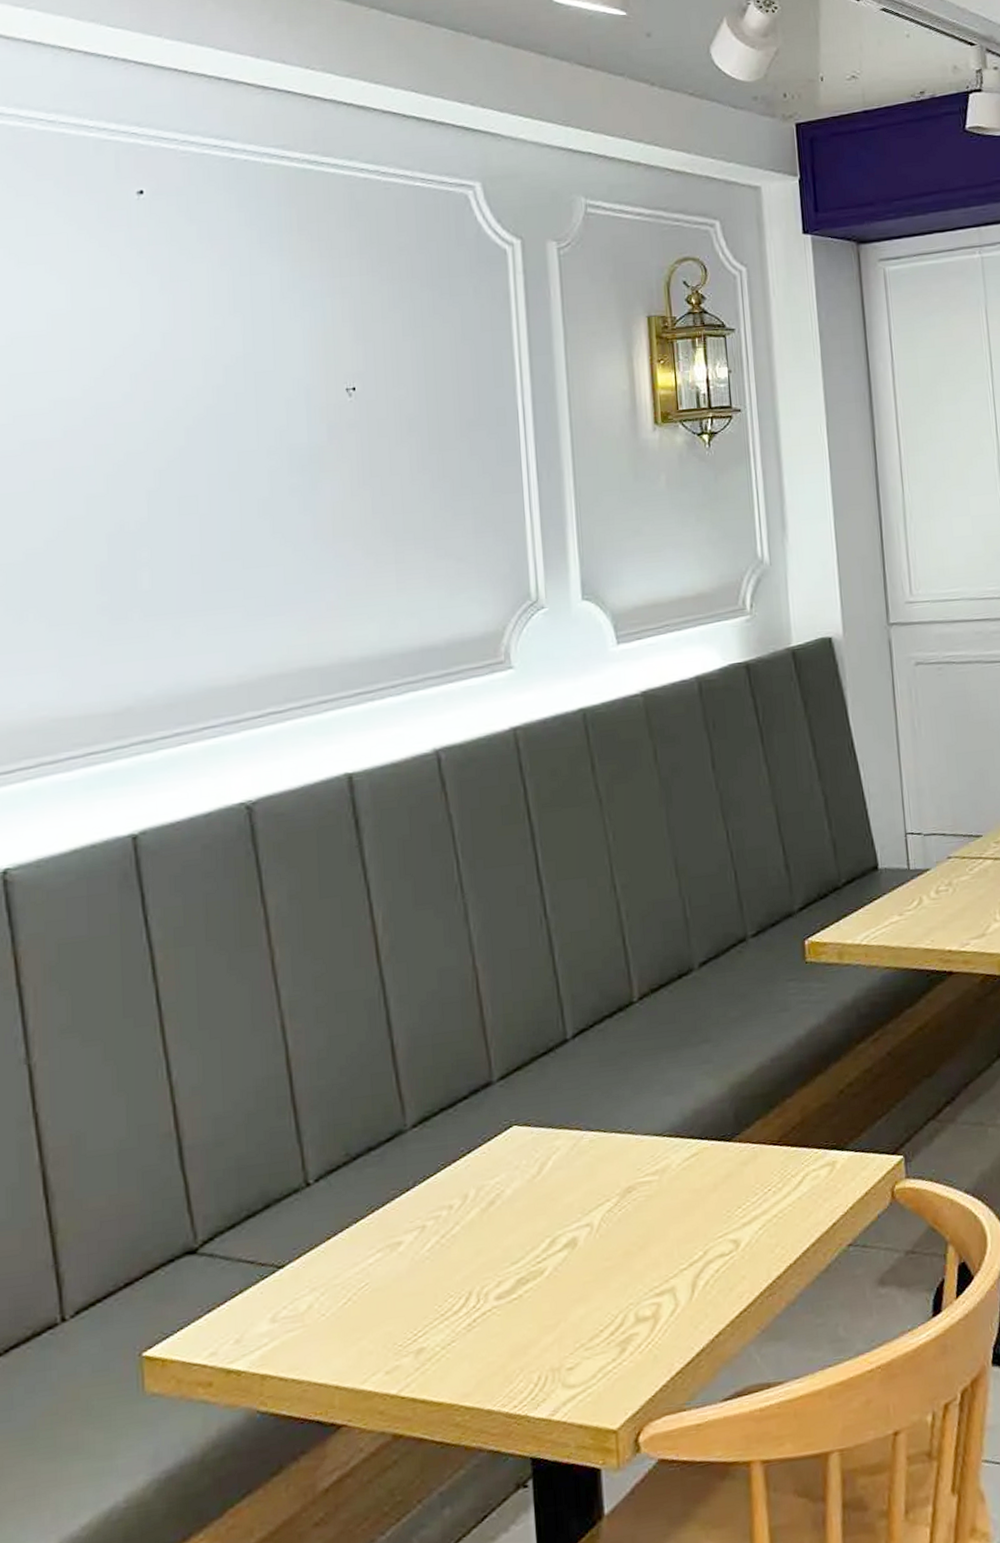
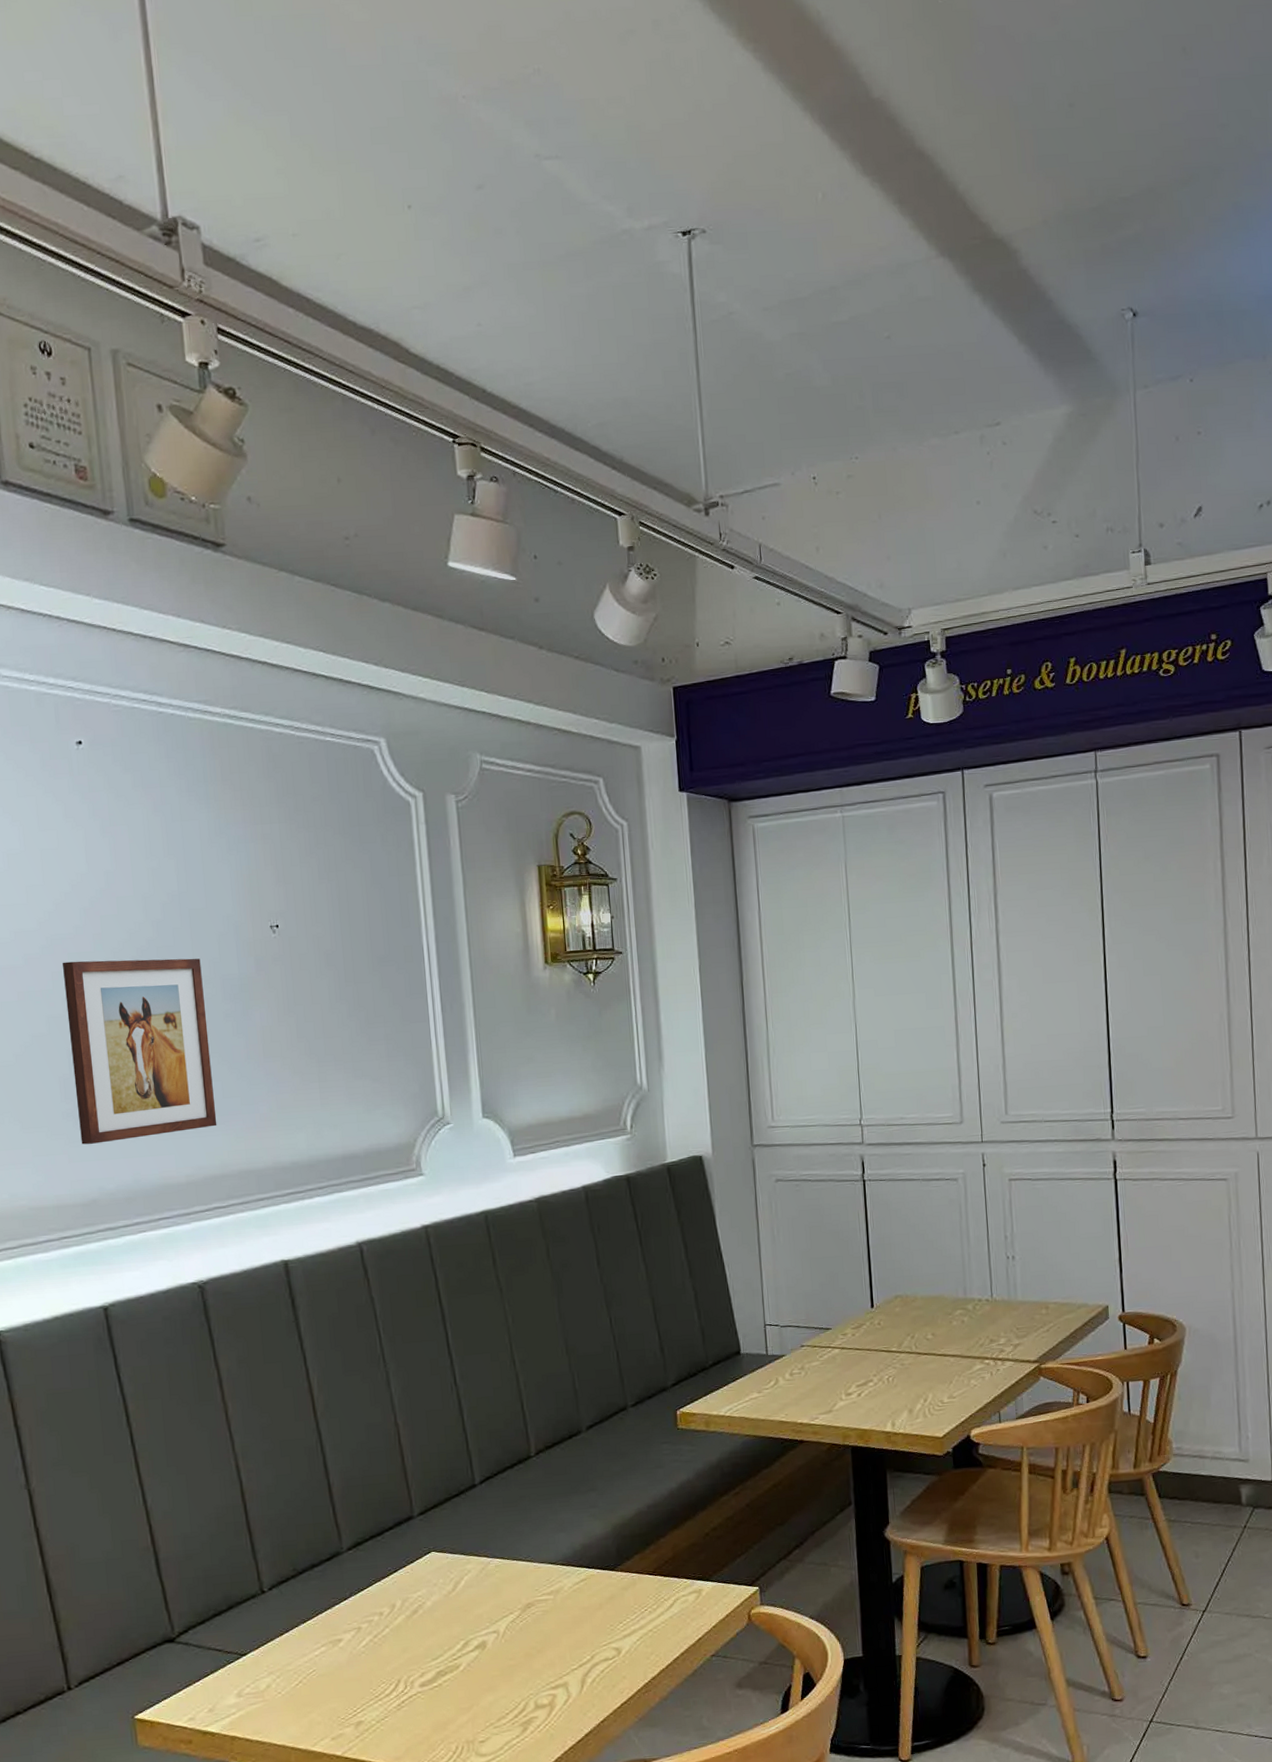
wall art: none [107,426,276,643] -> present [63,958,217,1145]

